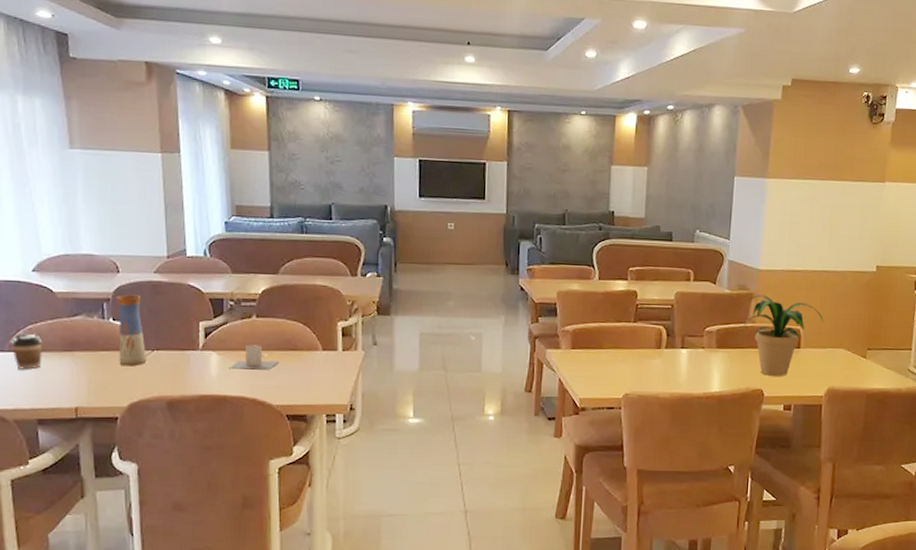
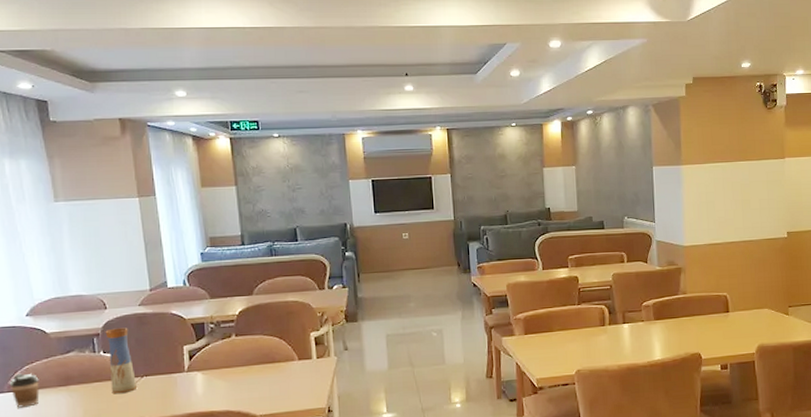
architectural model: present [229,345,278,370] -> none [214,361,259,386]
potted plant: present [739,295,824,376] -> none [670,268,747,340]

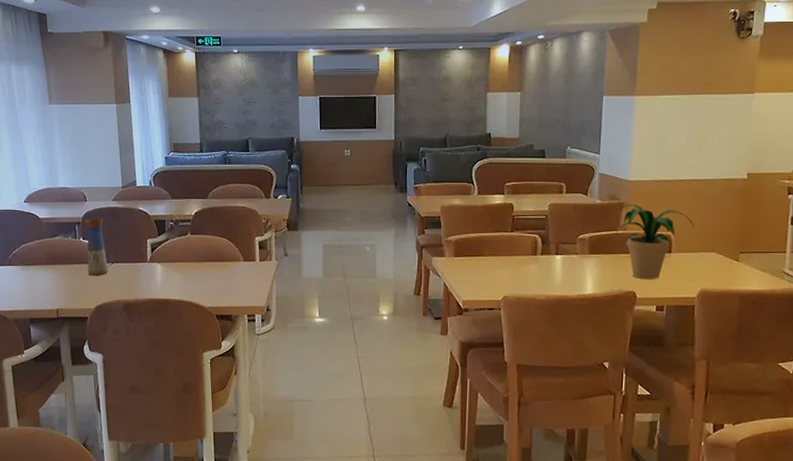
coffee cup: present [9,373,40,408] -> none [10,250,32,280]
potted plant: none [670,268,747,340] -> present [610,204,694,279]

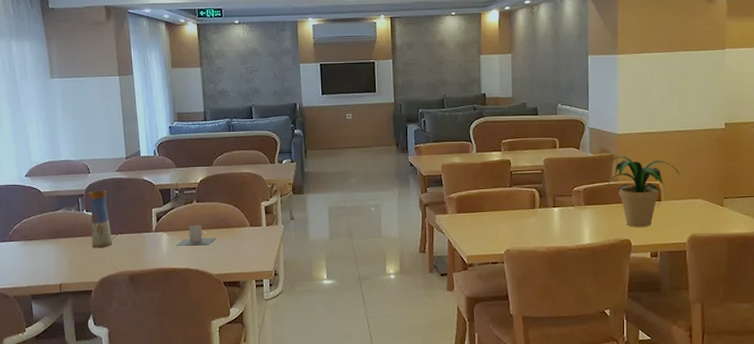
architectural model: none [171,257,209,278] -> present [177,225,215,246]

